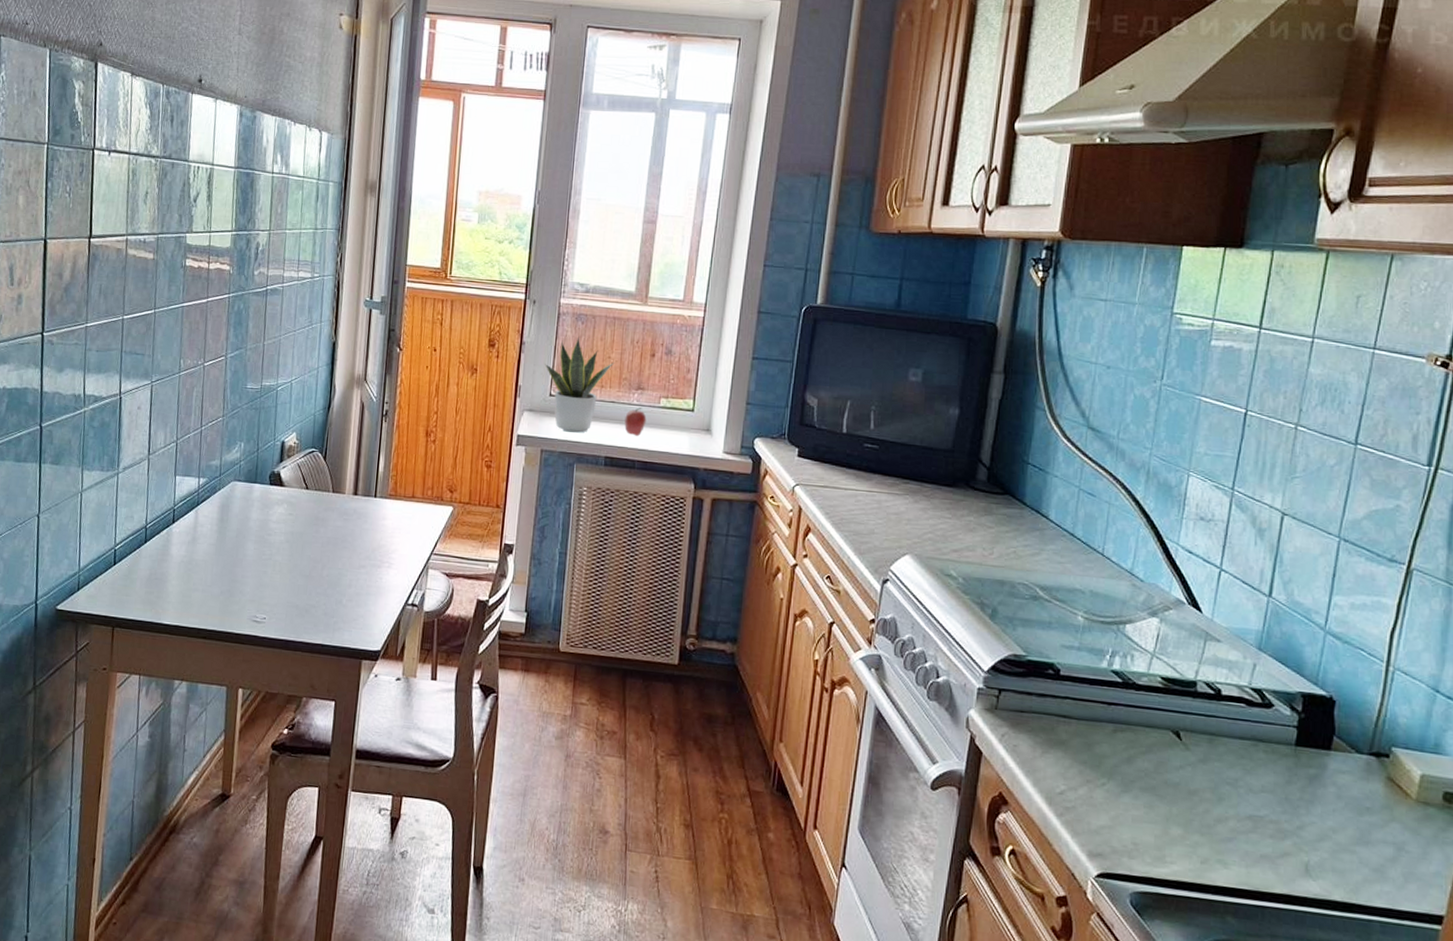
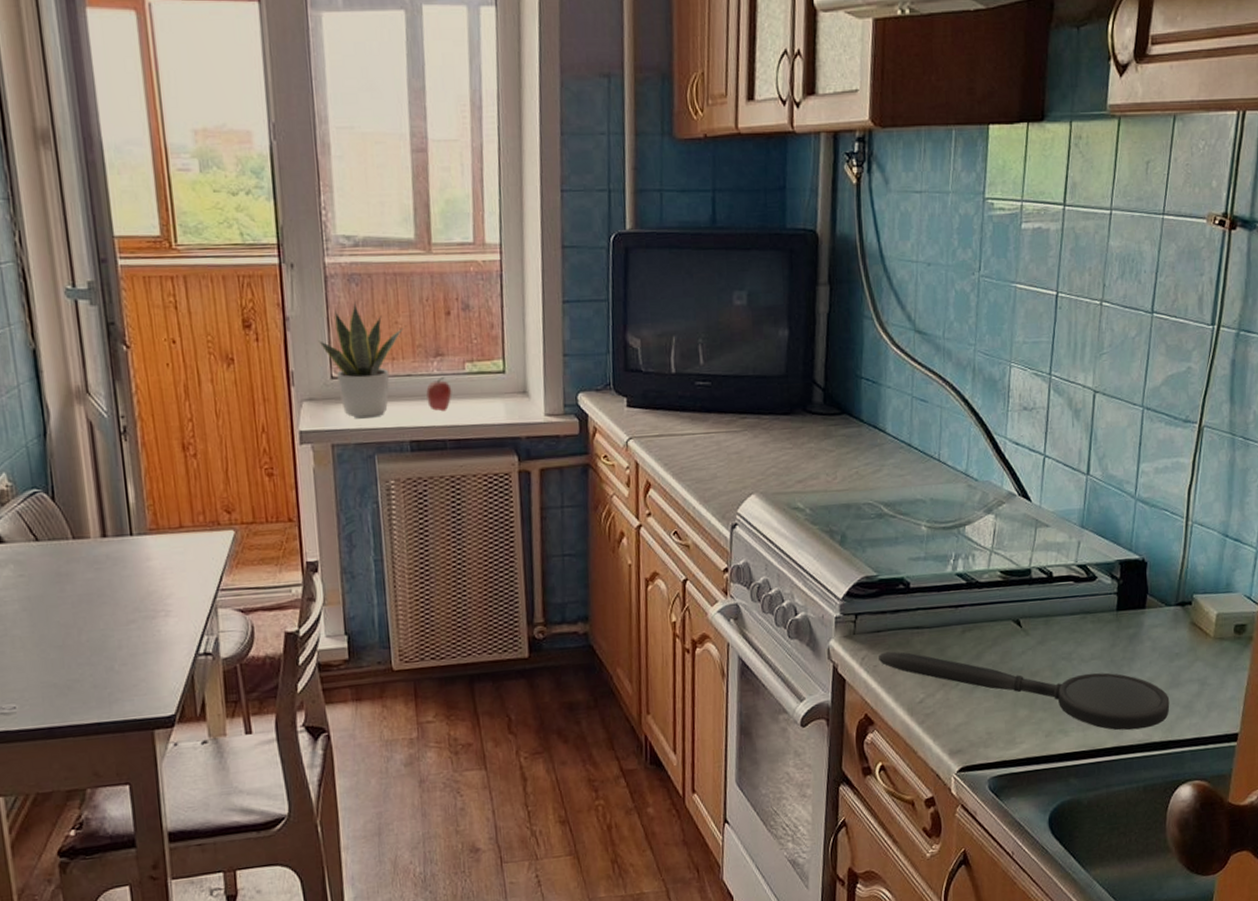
frying pan: none [1020,733,1356,883] -> present [879,651,1170,731]

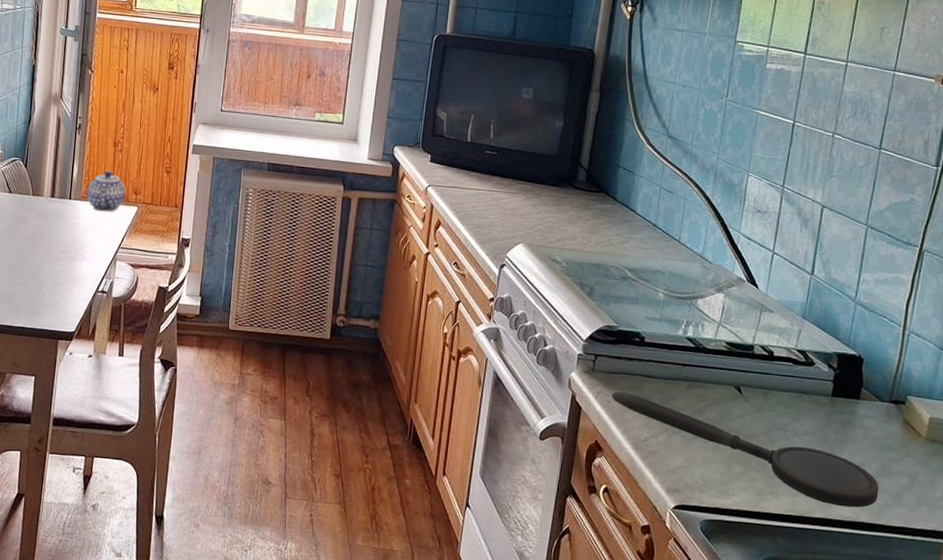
teapot: none [154,485,215,546] -> present [87,170,127,212]
potted plant: present [318,302,404,419] -> none [216,60,277,143]
fruit: present [426,377,452,412] -> none [284,121,303,146]

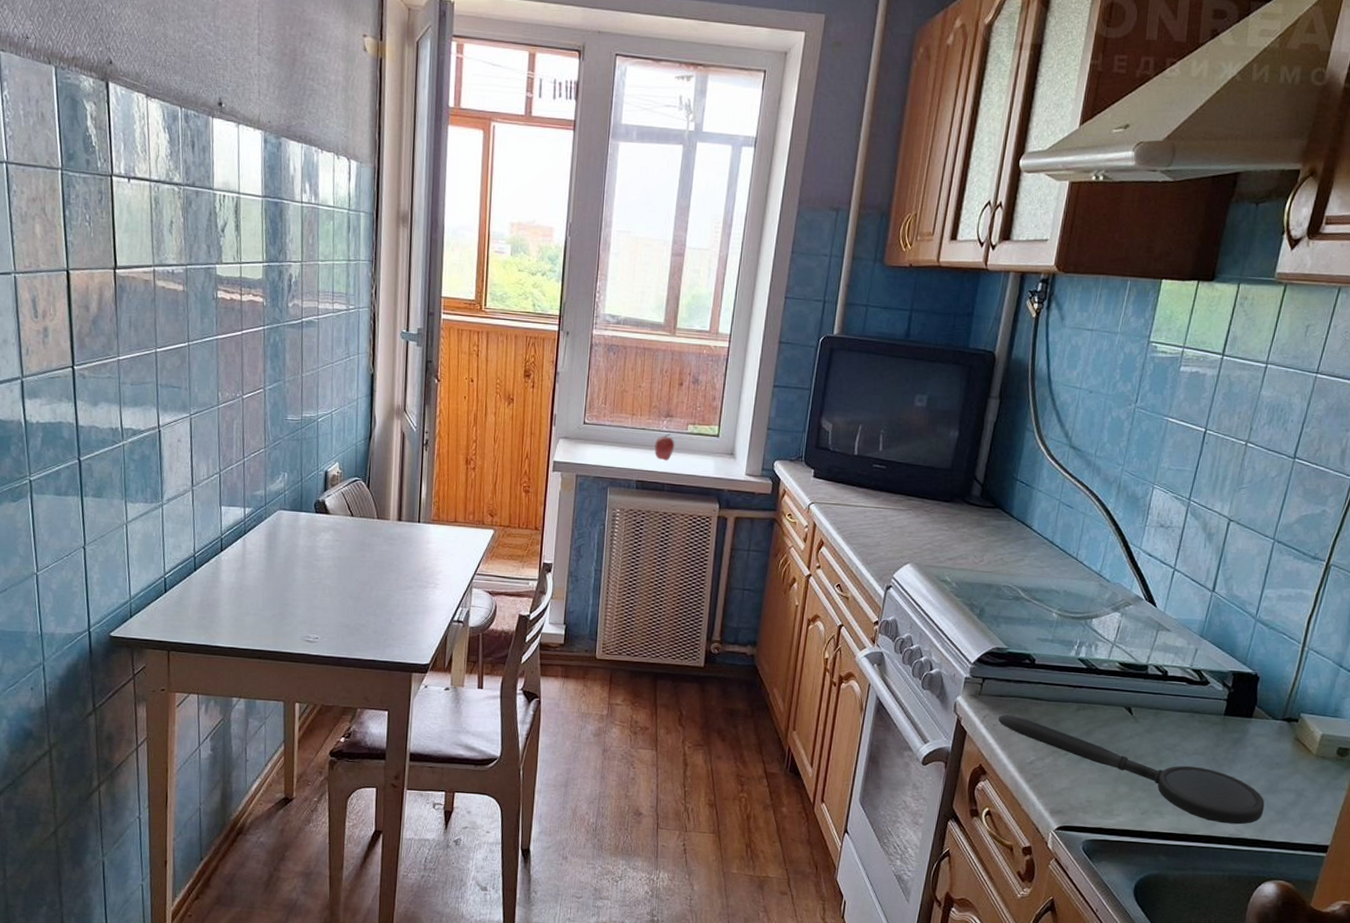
teapot: present [87,170,127,212] -> none [437,490,481,536]
fruit: none [284,121,303,146] -> present [654,434,675,461]

